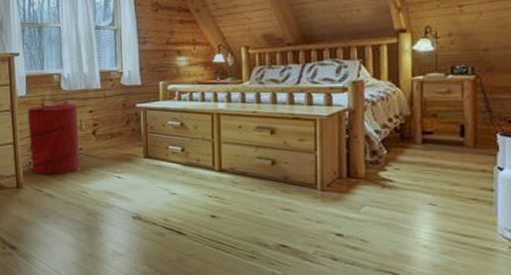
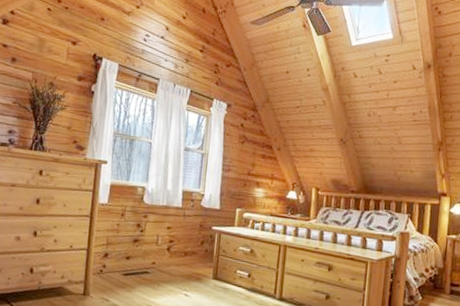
laundry hamper: present [27,102,81,175] -> none [102,215,156,287]

